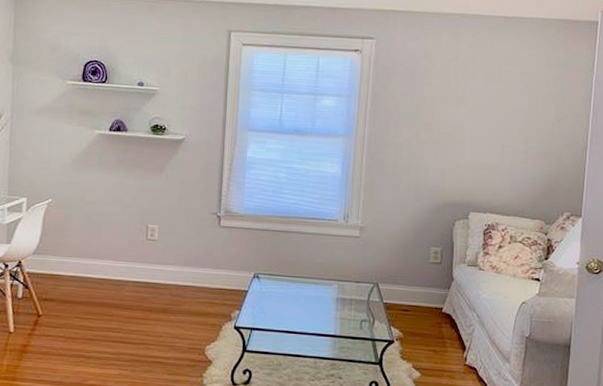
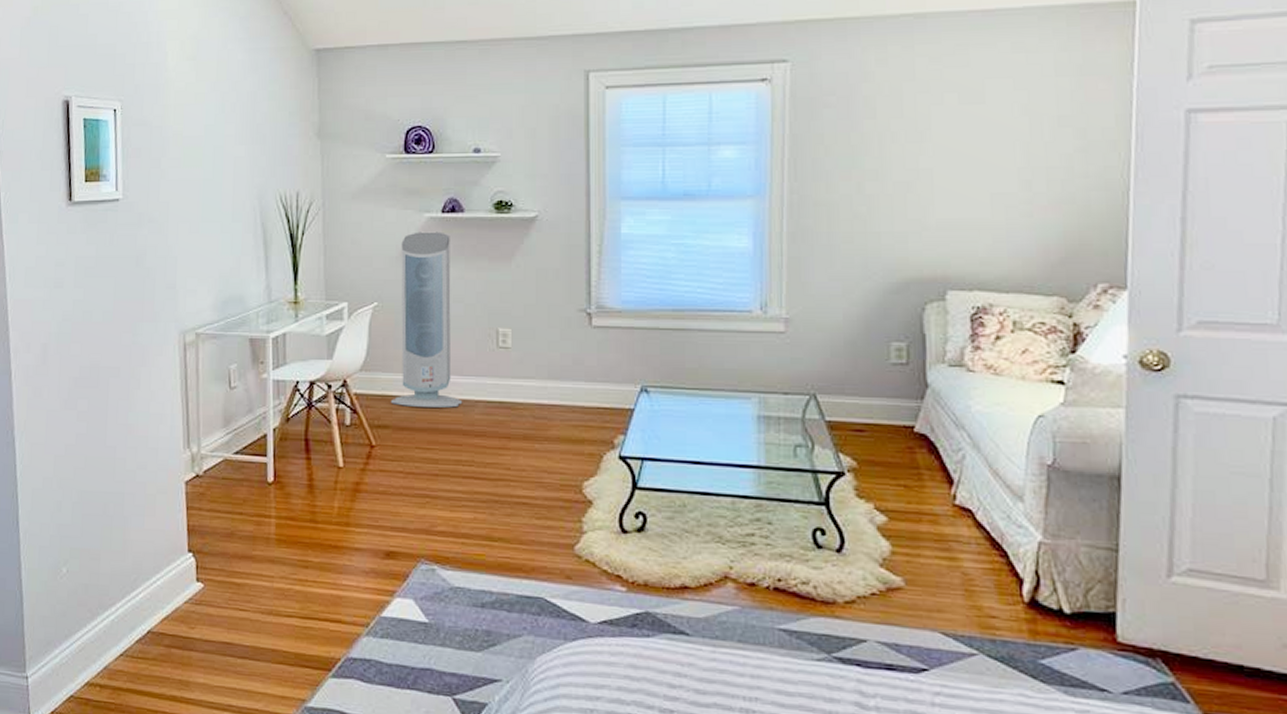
air purifier: none [57,144,116,286] -> present [391,231,463,408]

